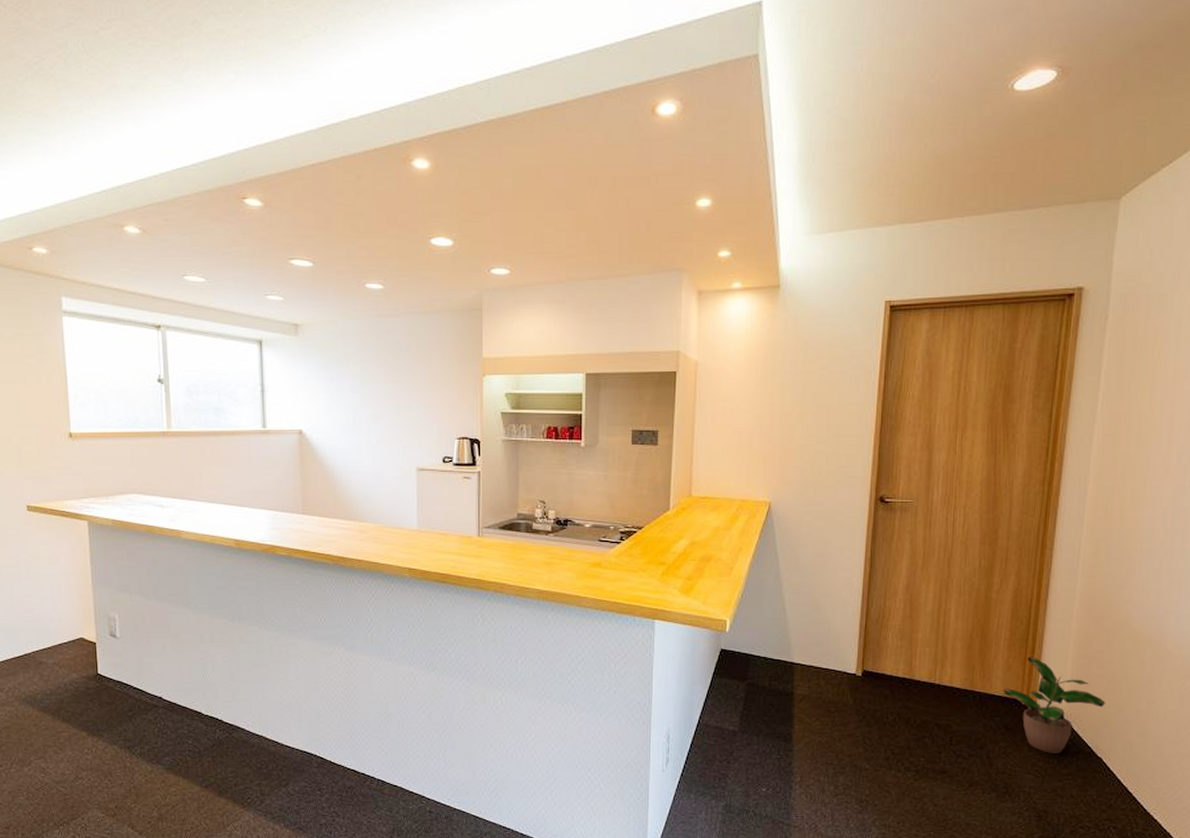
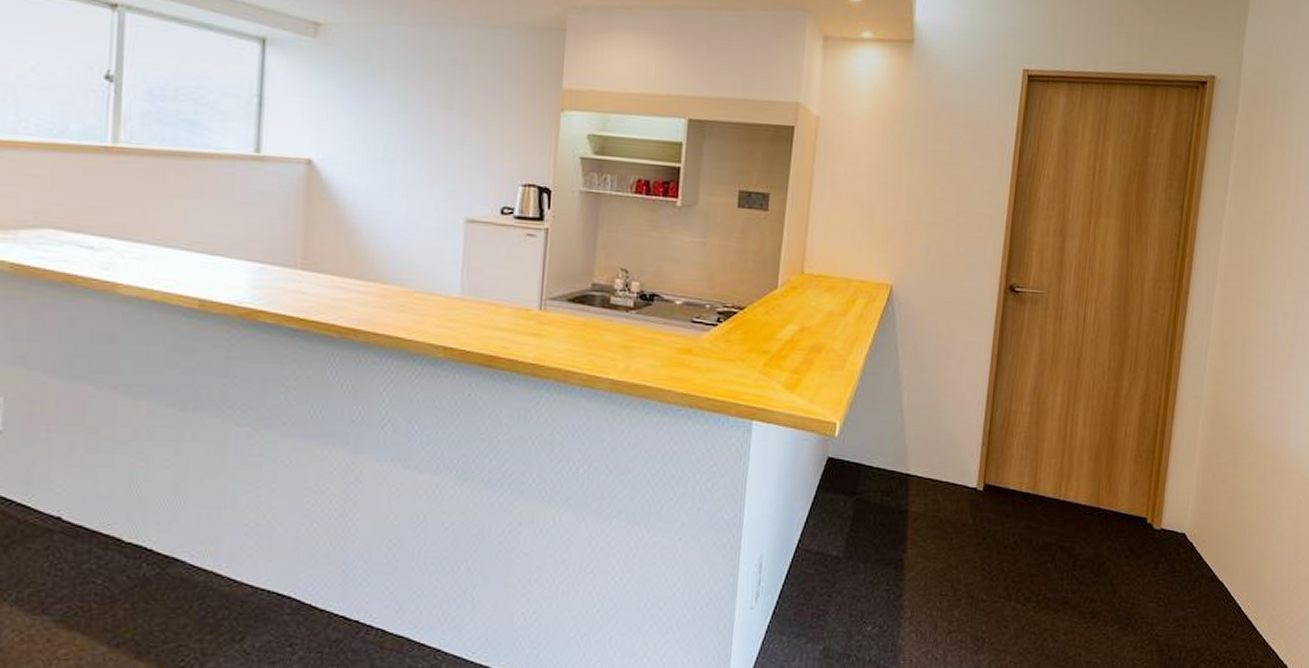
potted plant: present [1003,656,1106,754] -> none [1129,469,1229,579]

